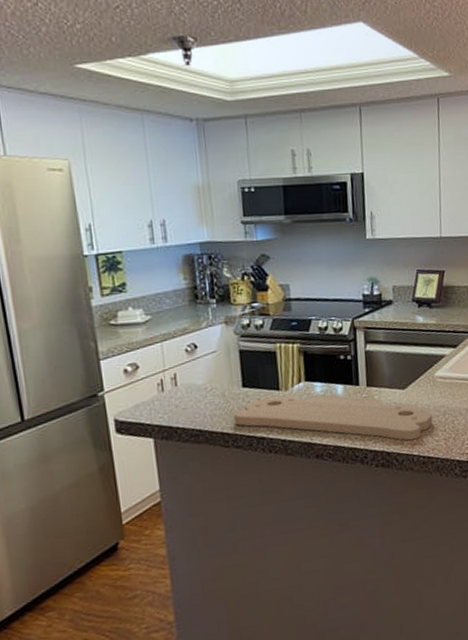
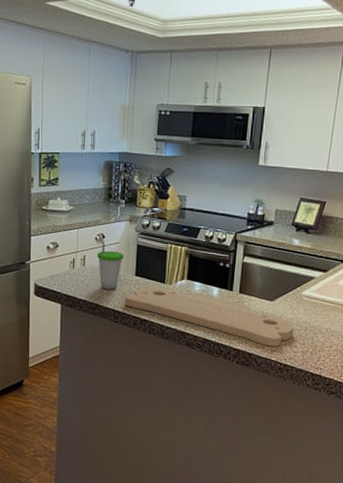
cup: none [190,347,226,410] -> present [97,236,124,290]

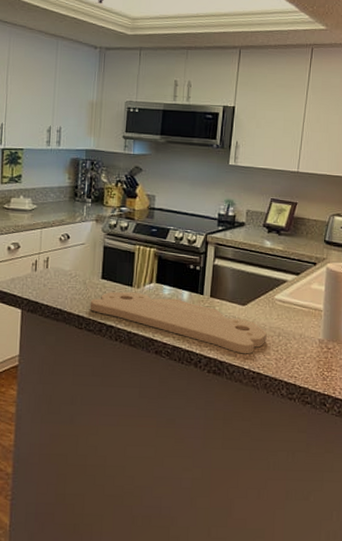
cup: present [97,236,124,290] -> none [61,237,90,294]

